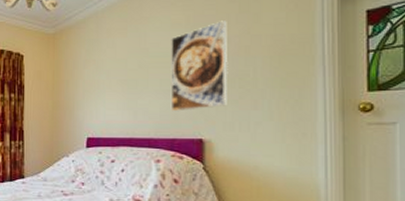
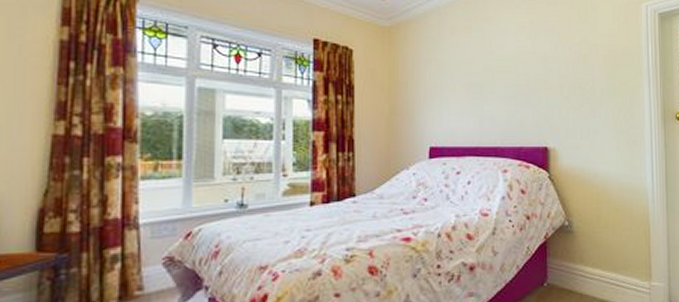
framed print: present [170,21,229,112] -> none [516,27,570,119]

